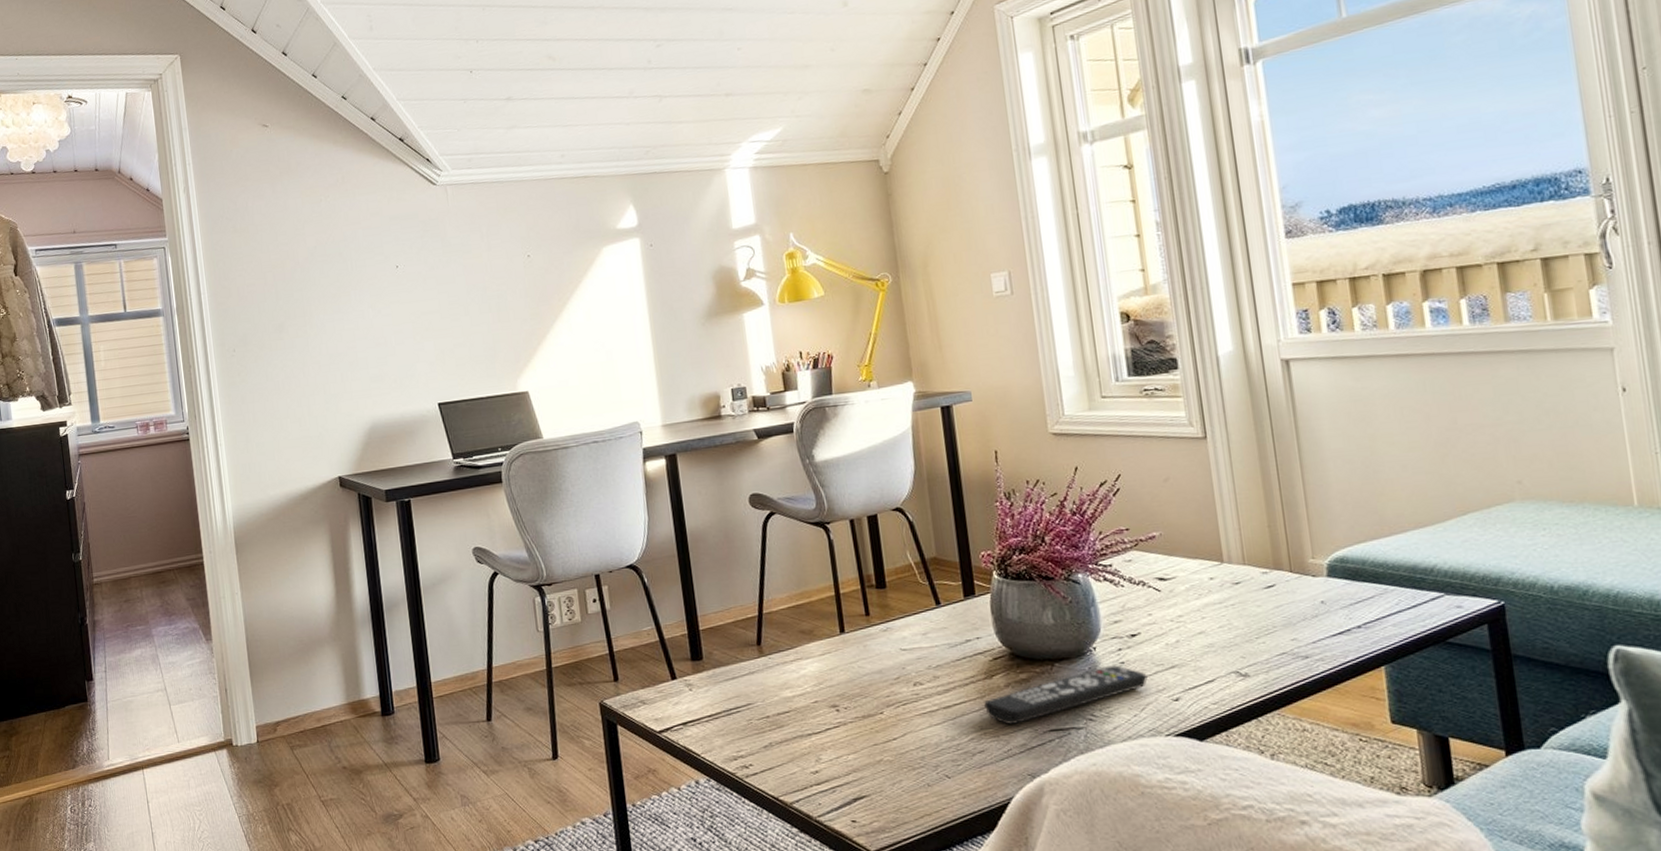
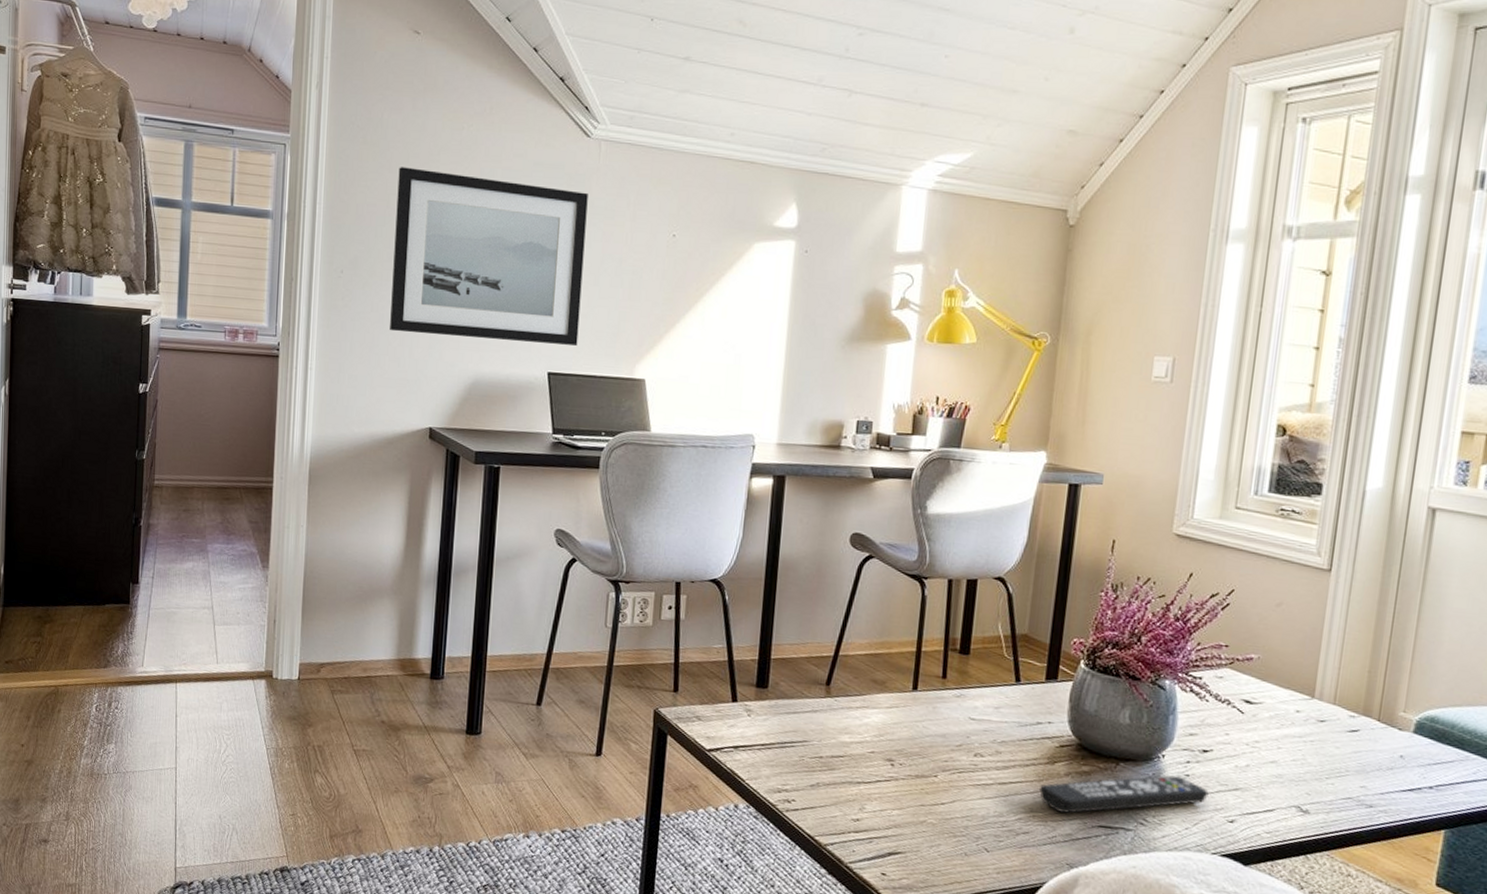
wall art: none [269,234,460,395] -> present [390,167,588,346]

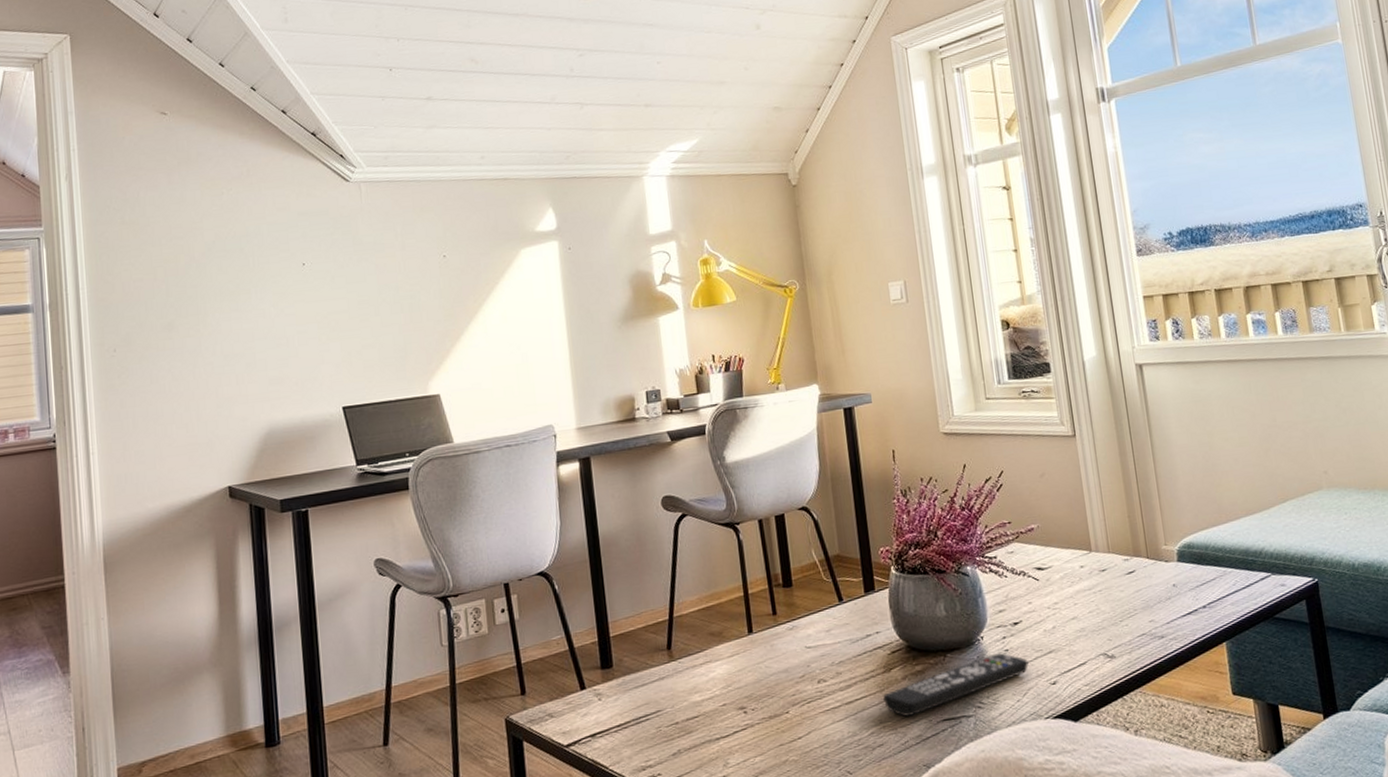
wall art: present [390,167,588,346] -> none [162,232,368,399]

